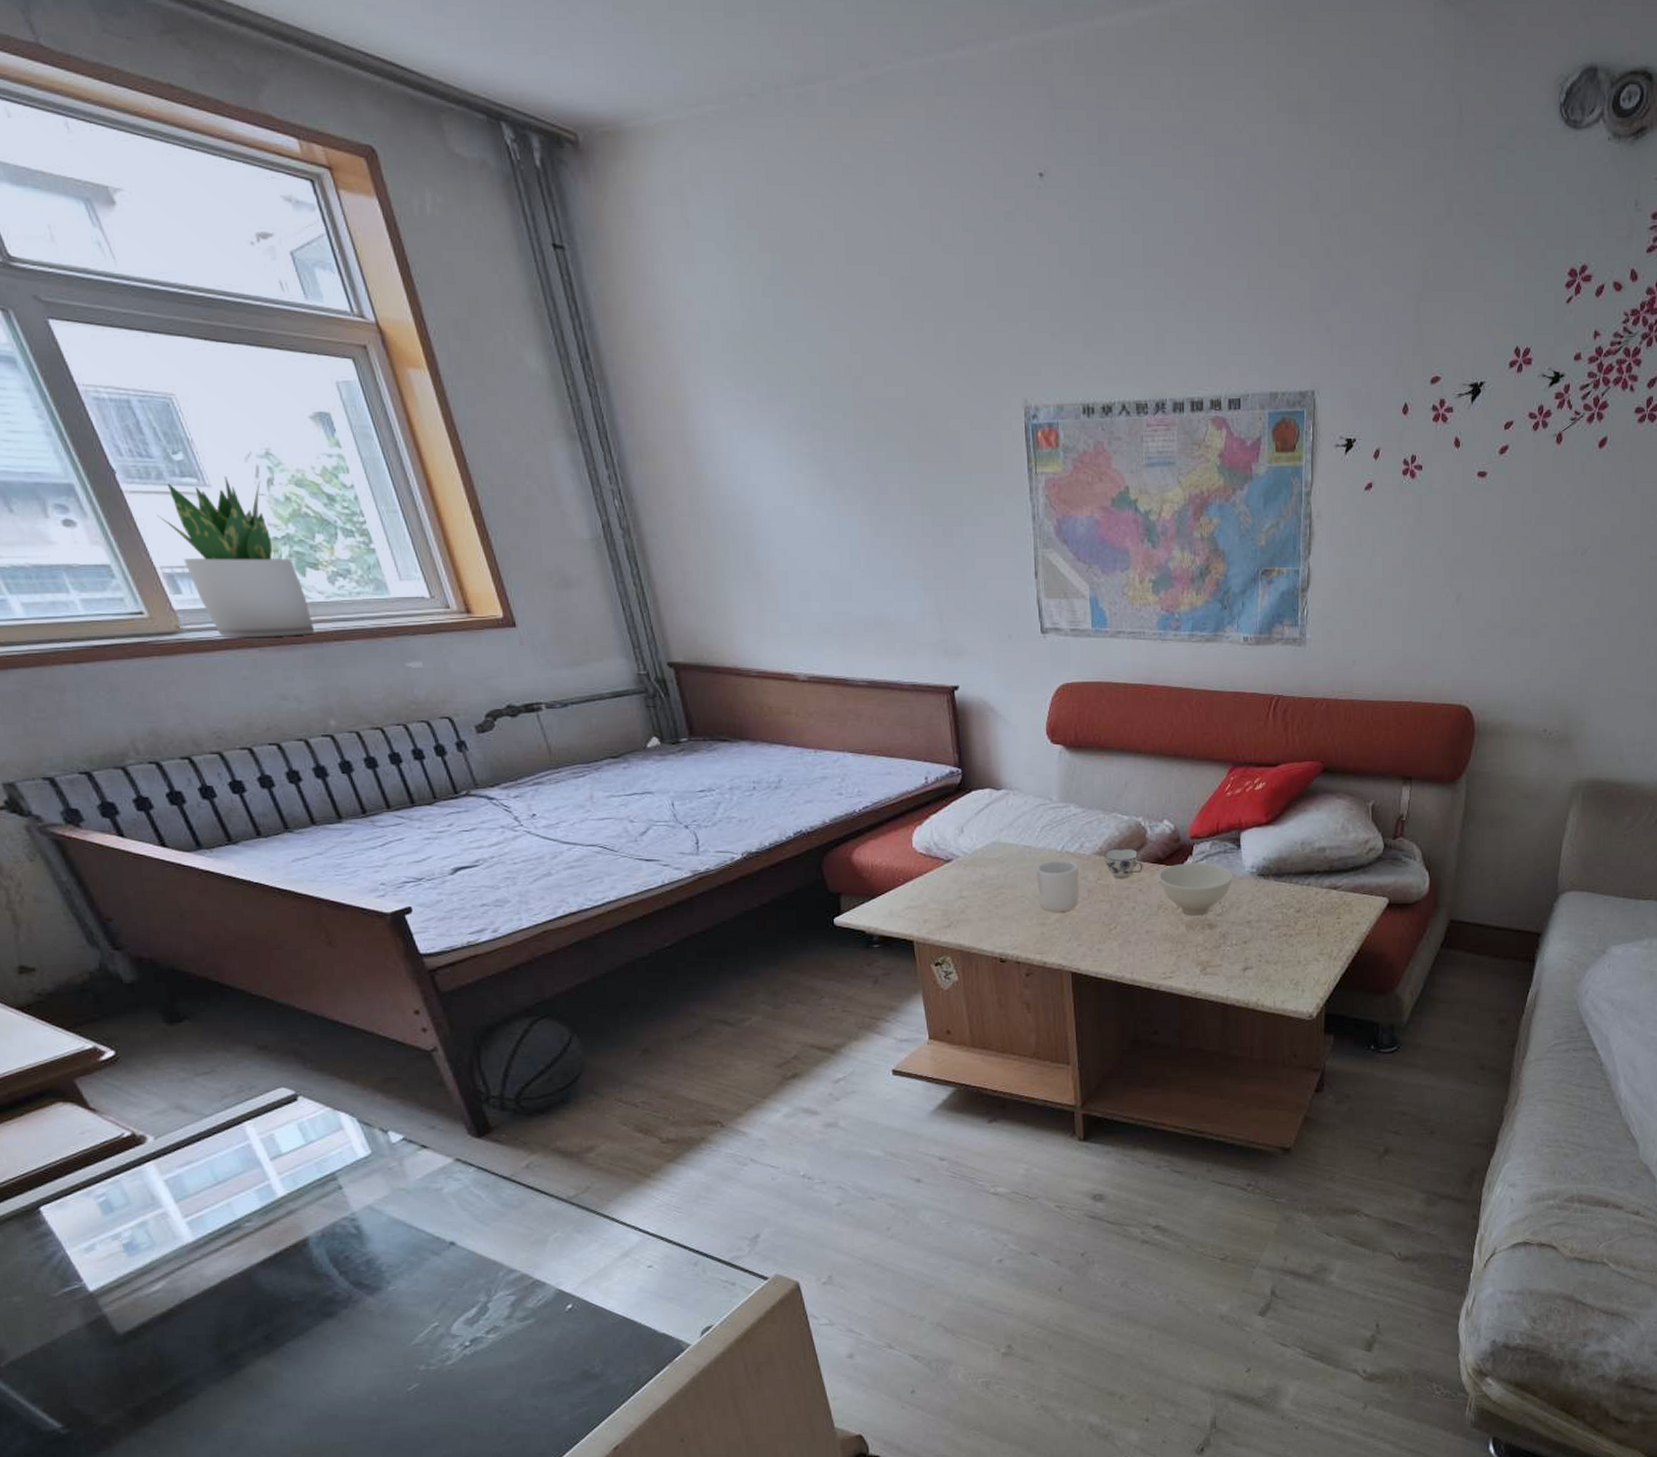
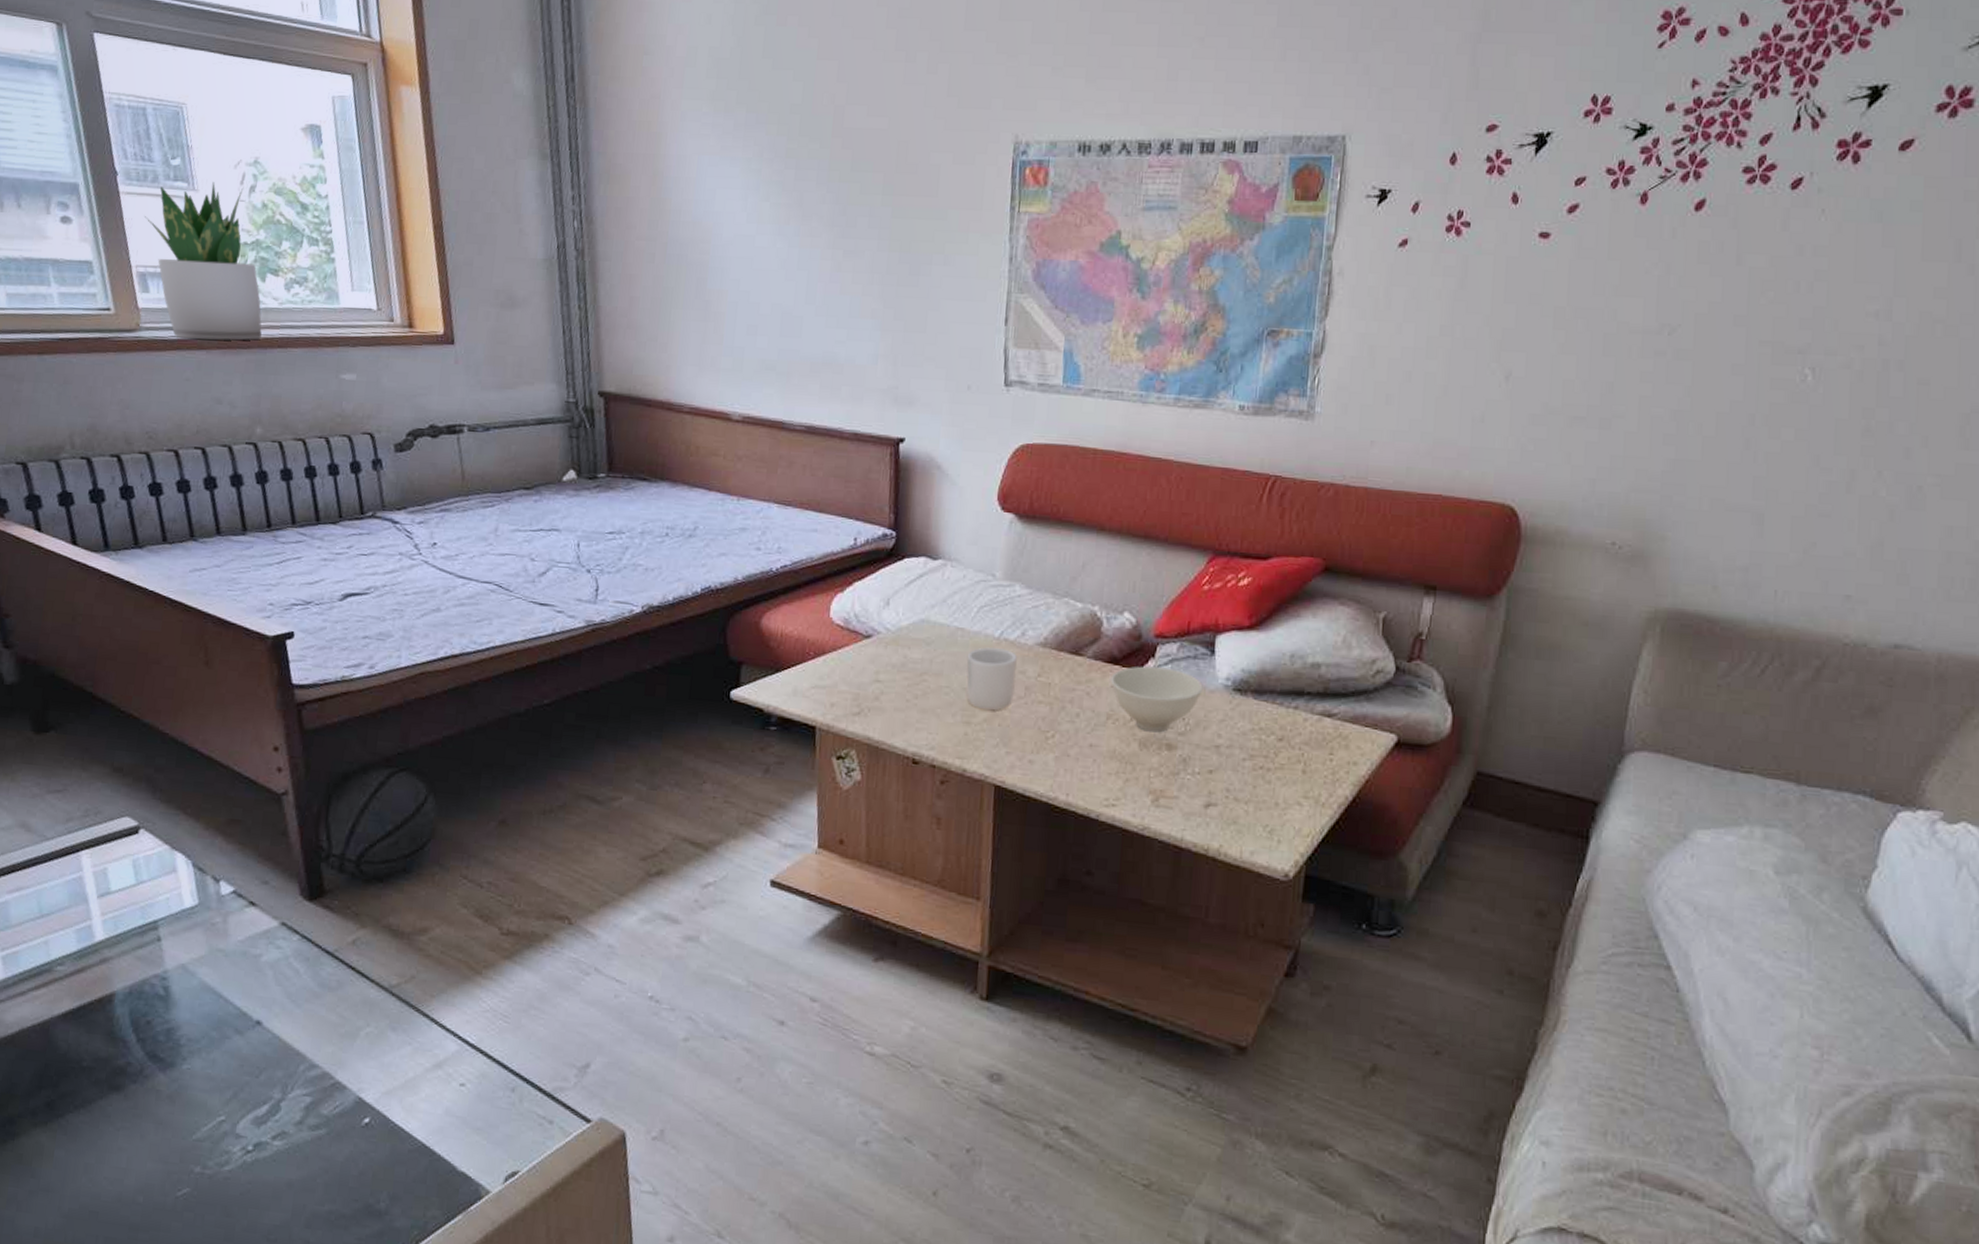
teacup: present [1104,848,1144,879] -> none [1048,640,1095,678]

